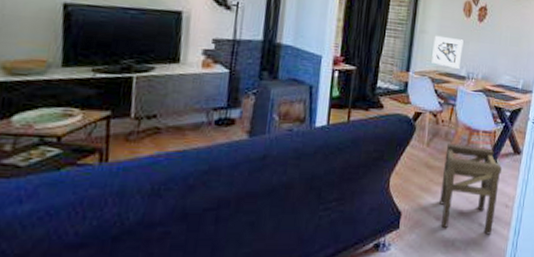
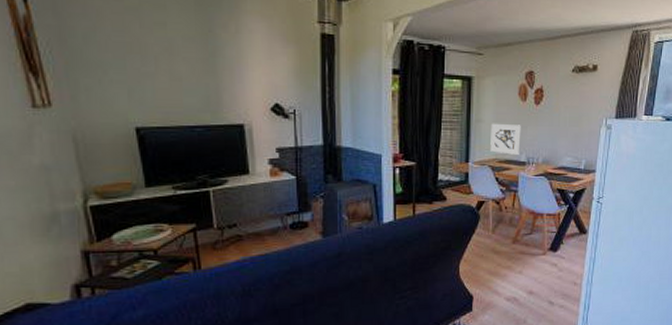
stool: present [439,143,502,235] -> none [509,228,568,311]

